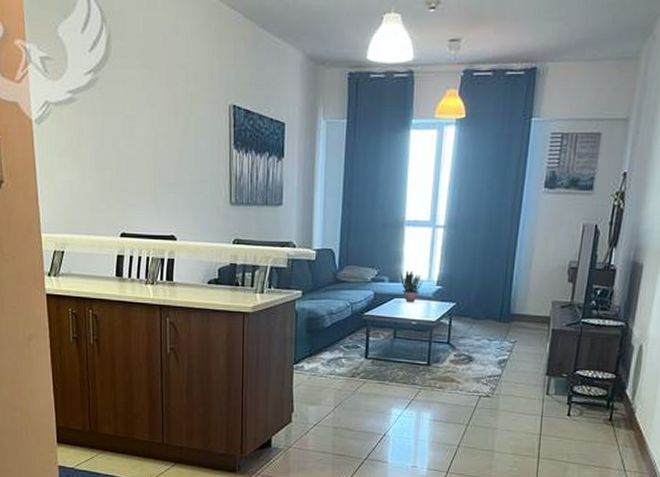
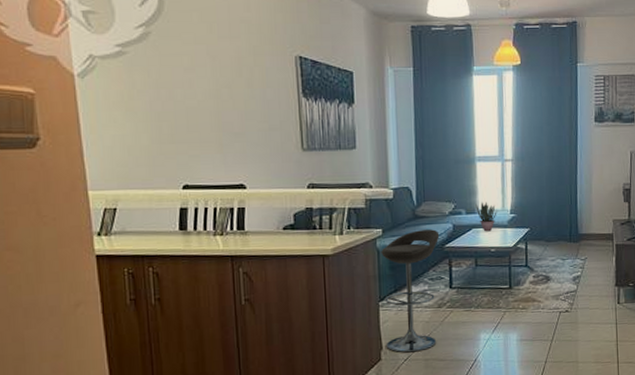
bar stool: none [297,295,360,419] -> present [381,229,440,353]

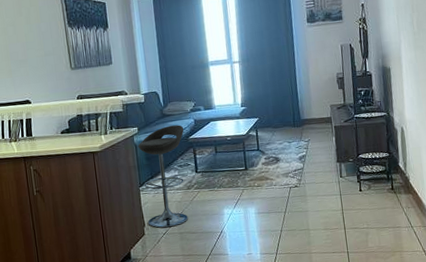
potted plant: present [475,202,497,232] -> none [211,98,230,124]

